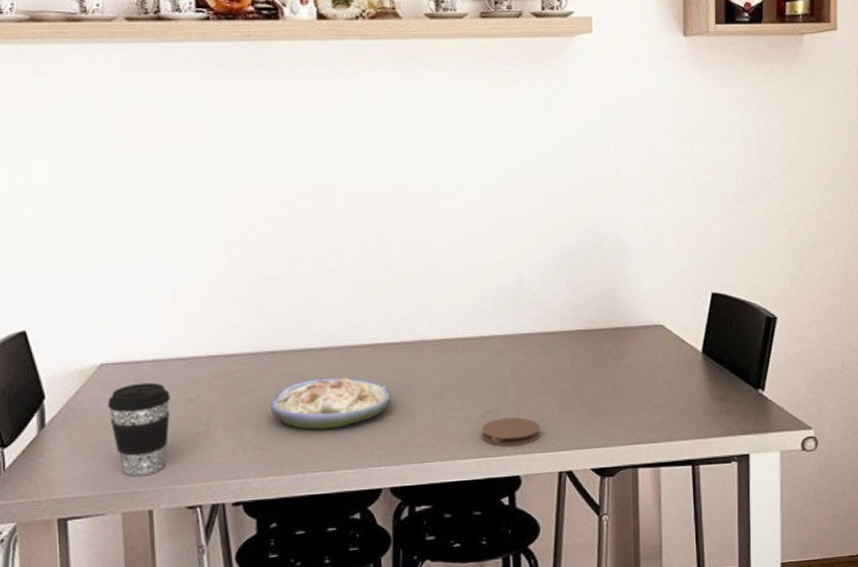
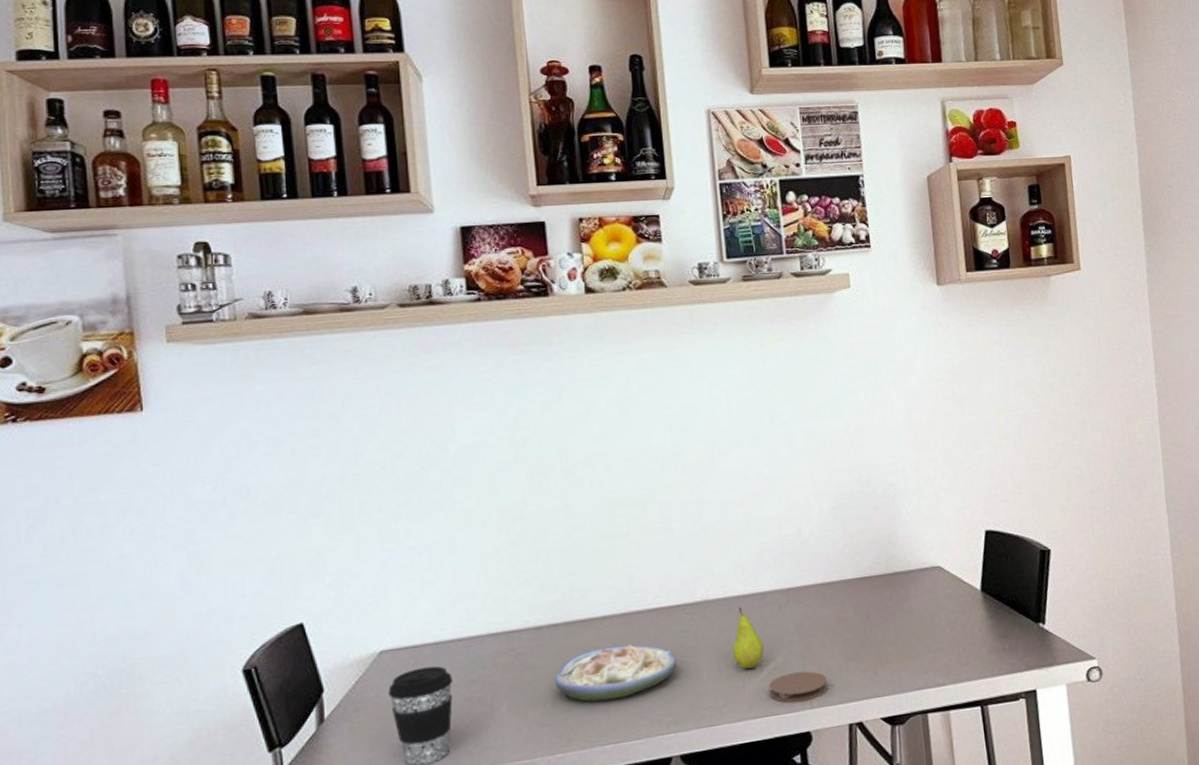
fruit: none [448,350,479,411] -> present [732,607,764,670]

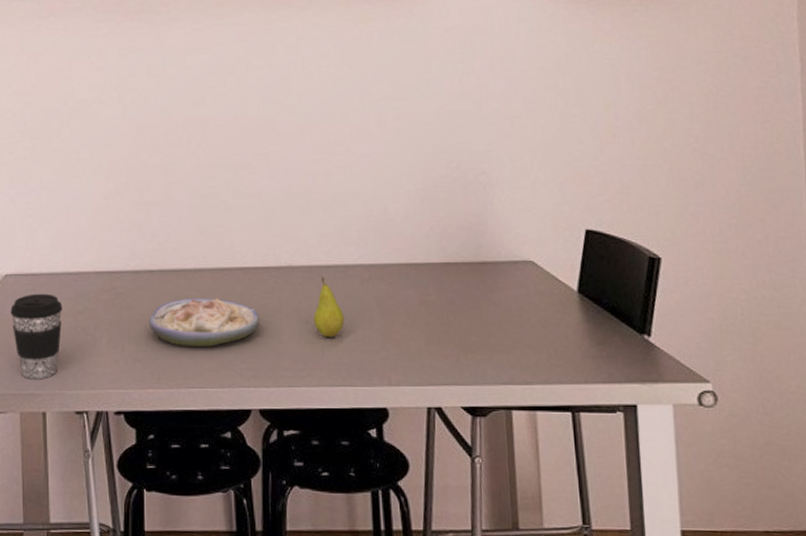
coaster: present [768,671,829,703] -> none [347,348,408,378]

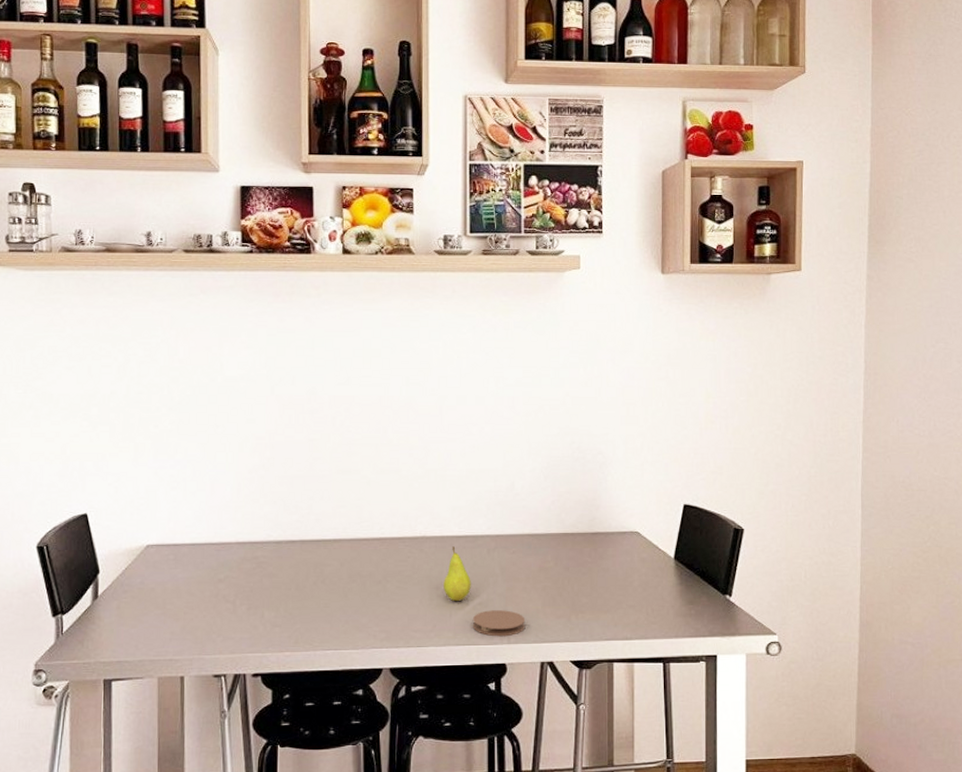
coffee cup: present [10,293,63,380] -> none [151,563,204,646]
soup: present [149,298,260,346] -> none [289,566,394,611]
coaster: none [347,348,408,378] -> present [472,610,526,637]

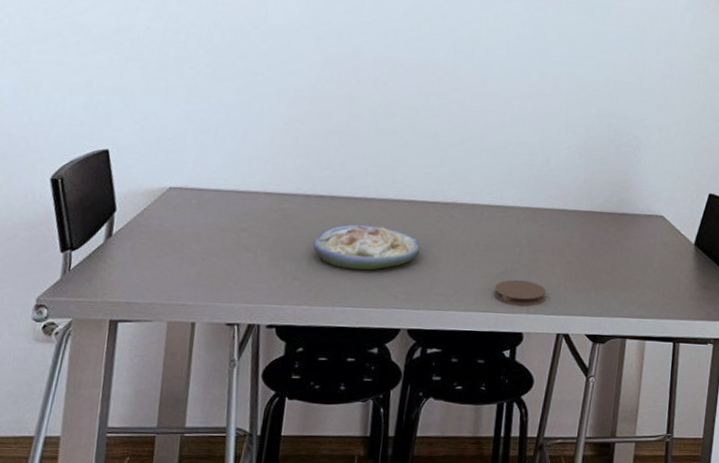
soup: none [289,566,394,611] -> present [313,224,421,270]
fruit: present [444,546,471,602] -> none [469,215,497,269]

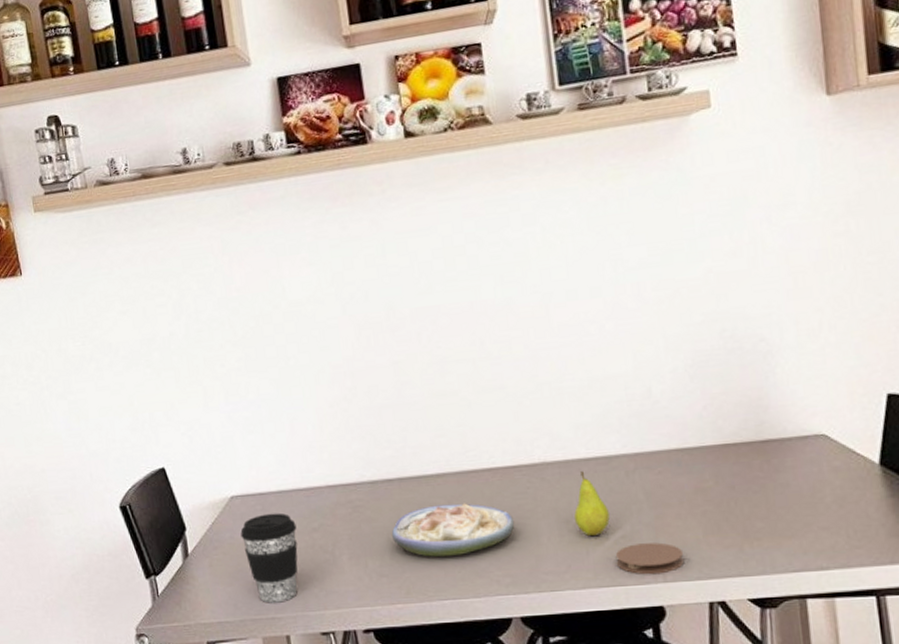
coffee cup: none [170,208,227,291] -> present [240,513,298,603]
fruit: none [469,215,497,269] -> present [574,471,610,537]

